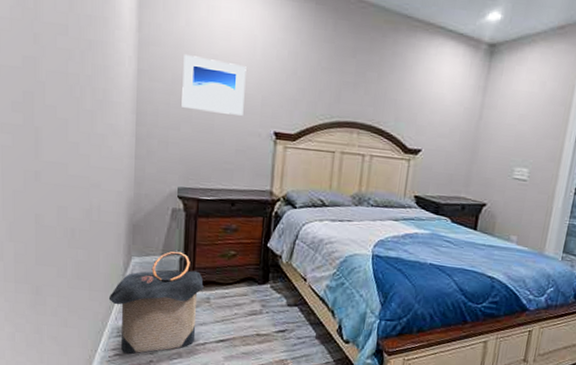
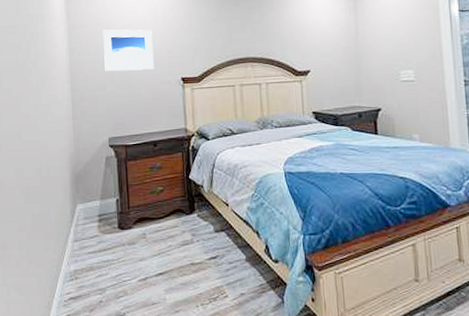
laundry hamper: present [108,251,204,354] -> none [60,194,139,296]

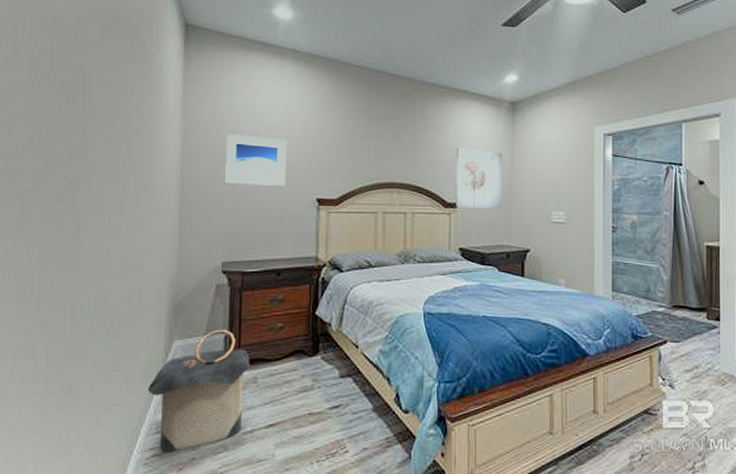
laundry hamper: none [60,194,139,296] -> present [147,329,250,452]
wall art: none [302,19,351,75] -> present [455,148,503,208]

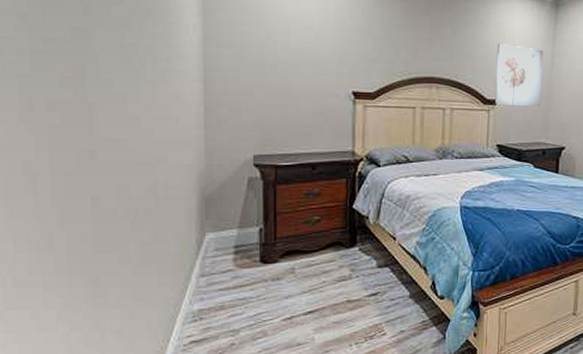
laundry hamper: present [147,329,250,452] -> none [180,222,287,339]
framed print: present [225,134,287,186] -> none [253,19,320,77]

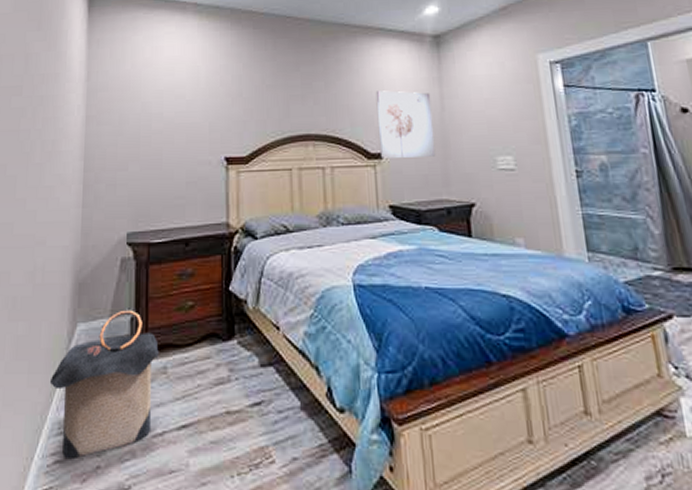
laundry hamper: none [180,222,287,339] -> present [49,309,159,458]

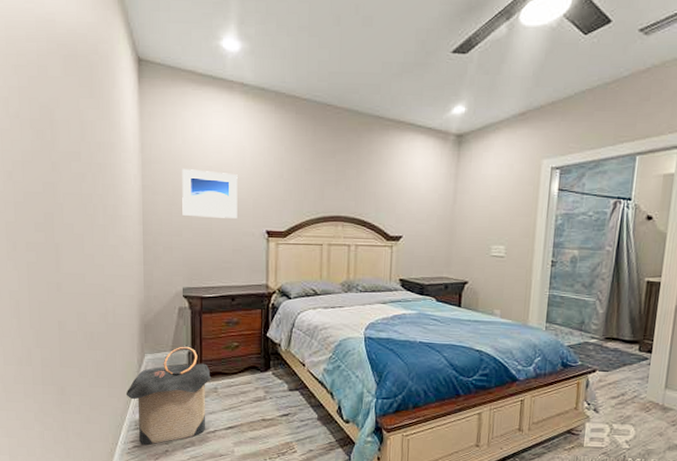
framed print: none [129,94,192,147] -> present [182,169,238,219]
wall art: present [375,90,436,158] -> none [397,182,446,242]

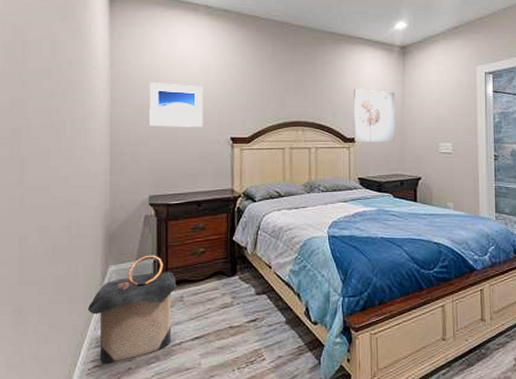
wall art: none [397,182,446,242] -> present [353,89,396,142]

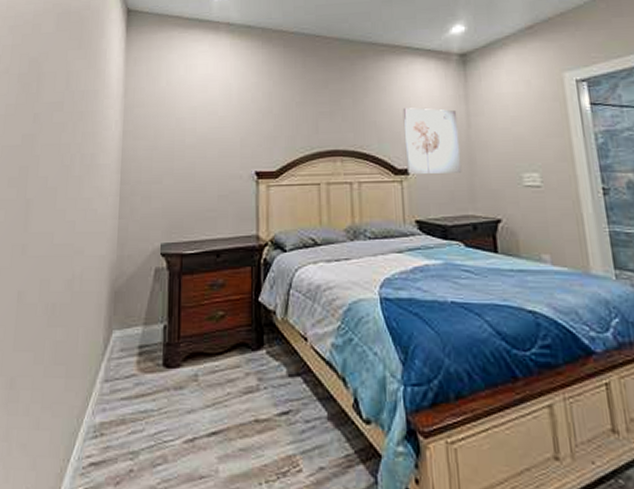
laundry hamper: present [87,255,177,363] -> none [86,318,190,461]
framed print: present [149,83,203,127] -> none [163,110,224,161]

